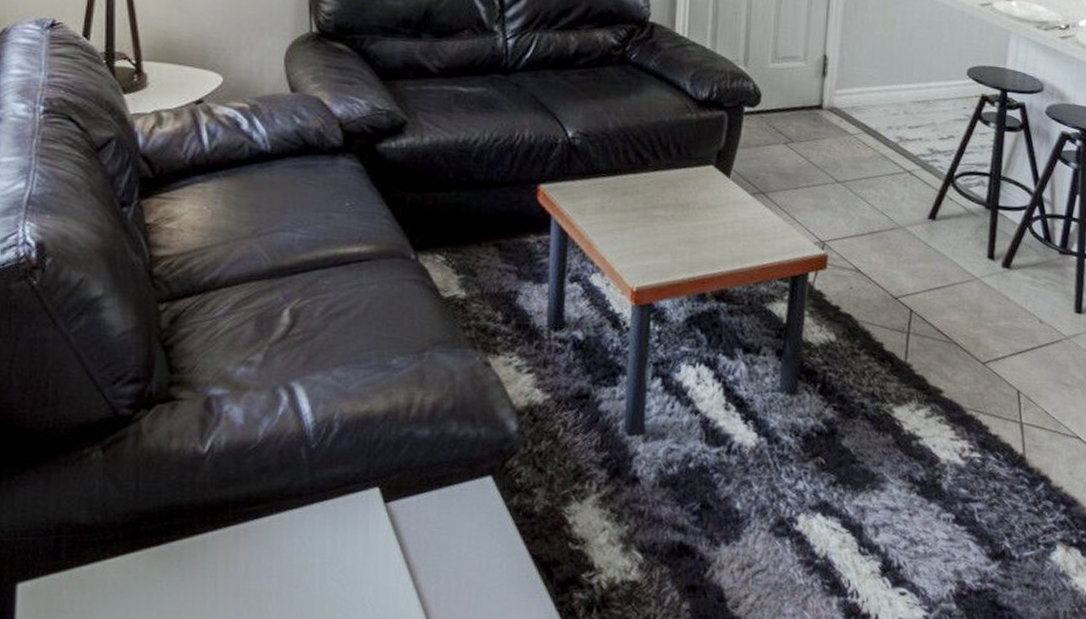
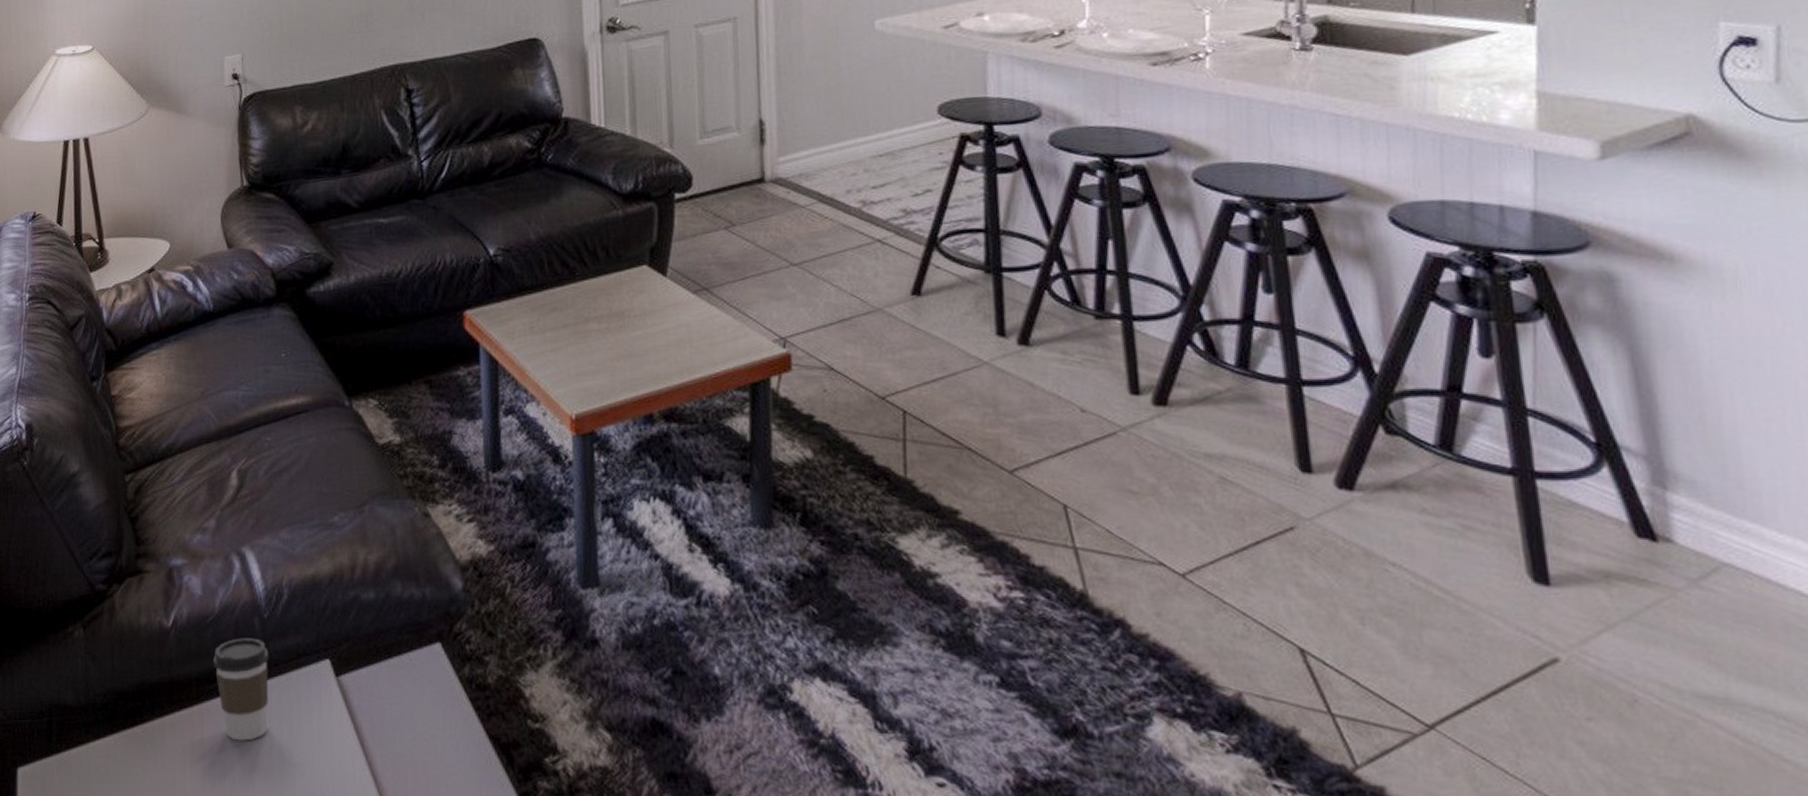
coffee cup: none [254,465,315,559] -> present [213,638,269,741]

